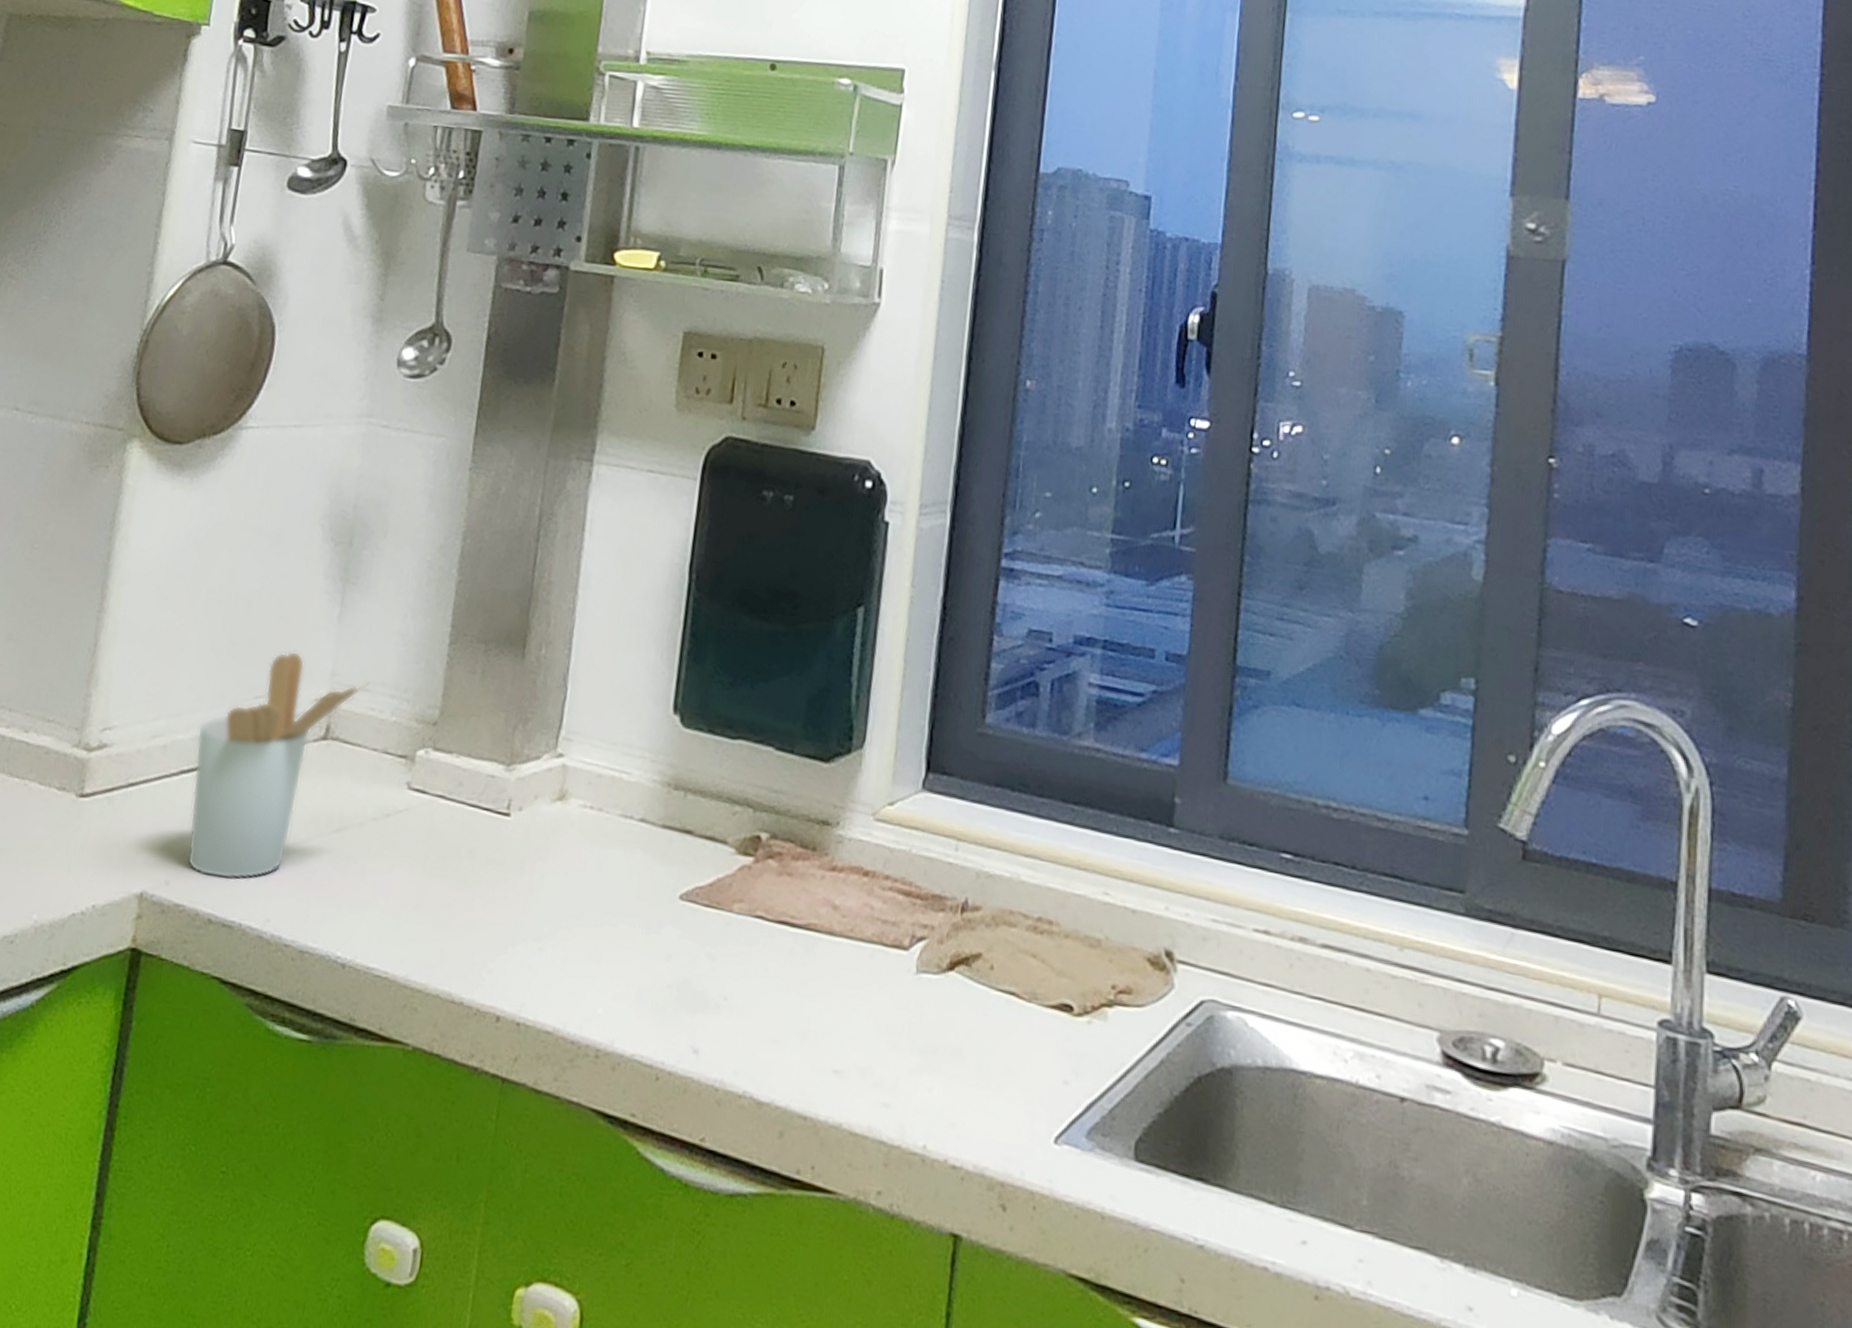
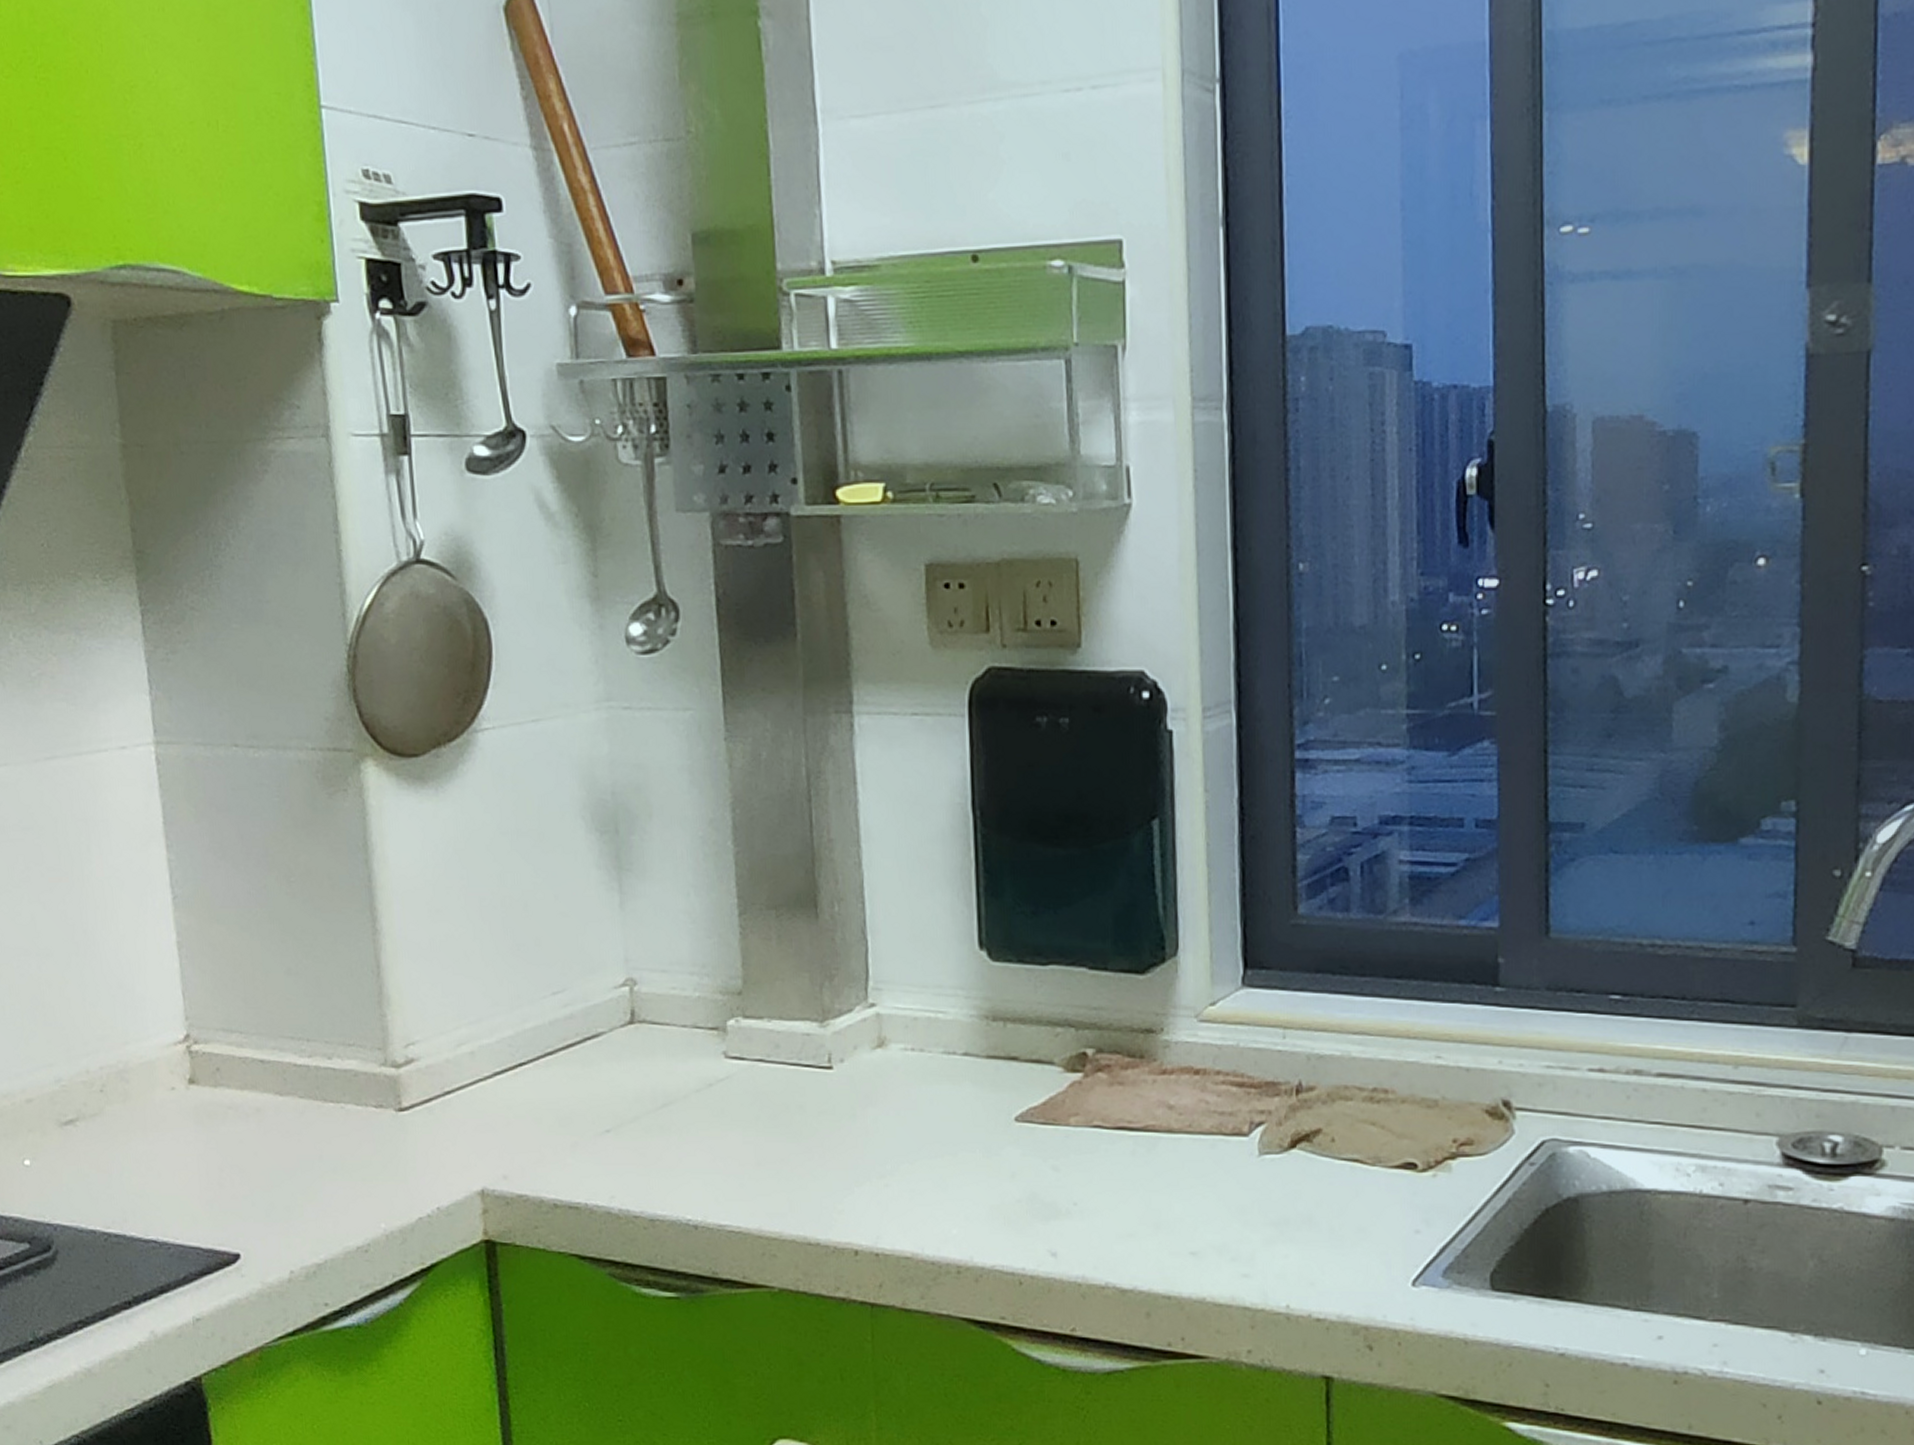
utensil holder: present [187,650,370,880] -> none [501,943,666,1166]

